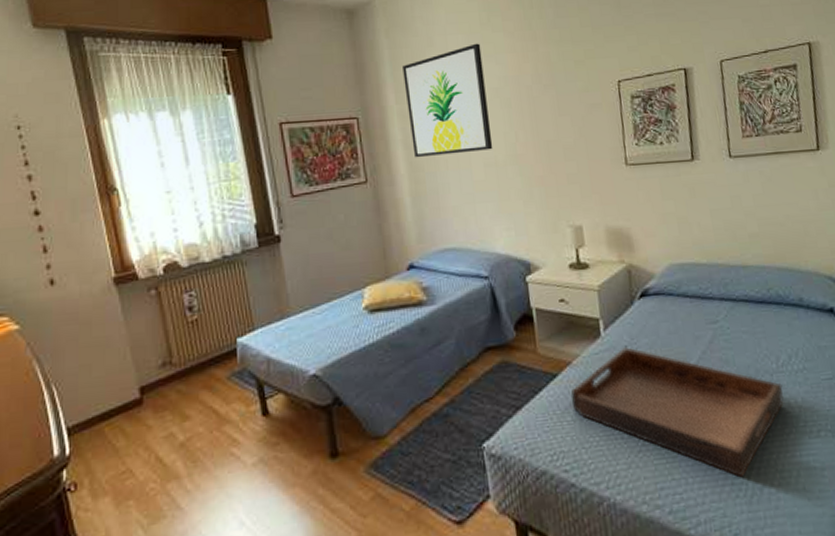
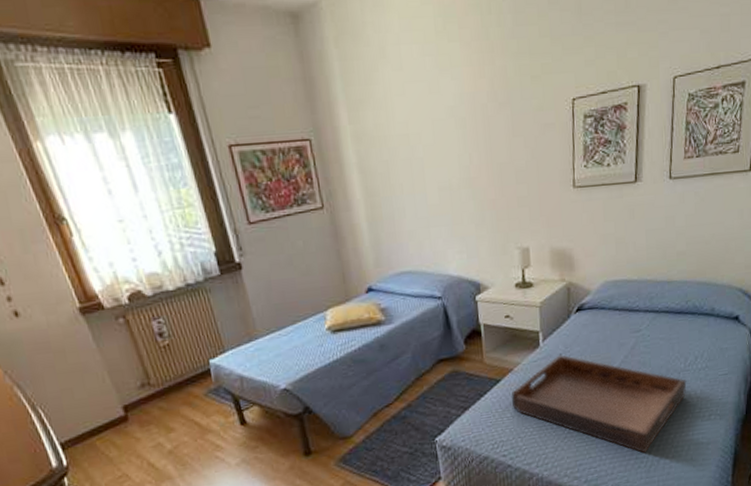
wall art: present [402,43,493,158] -> none [354,55,448,182]

